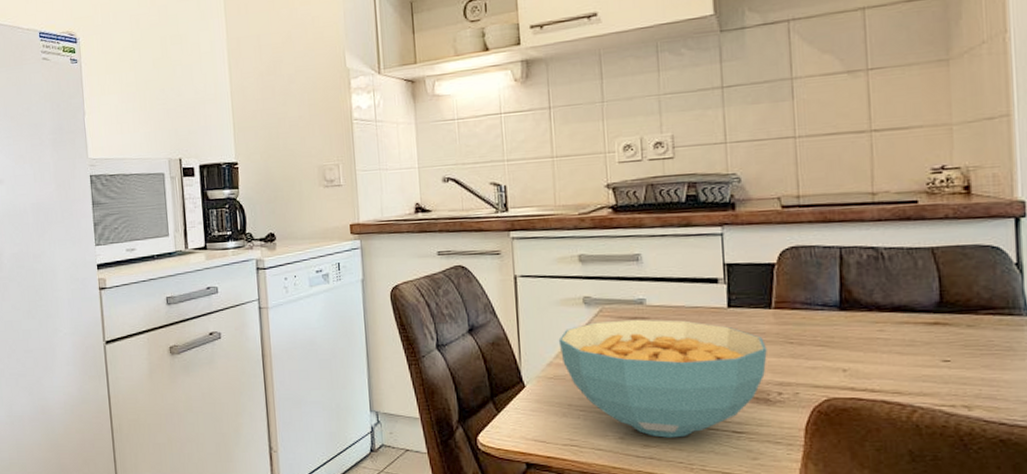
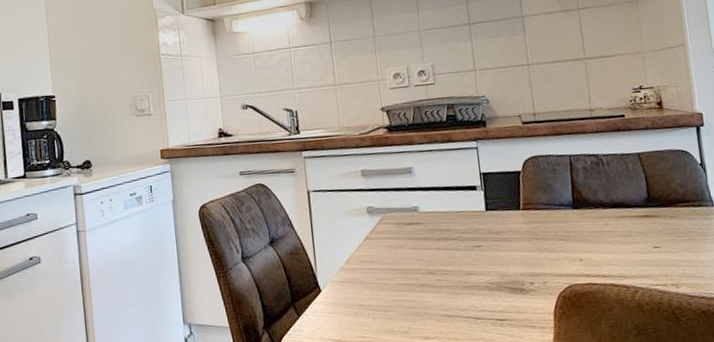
cereal bowl: present [558,319,767,438] -> none [348,224,520,329]

